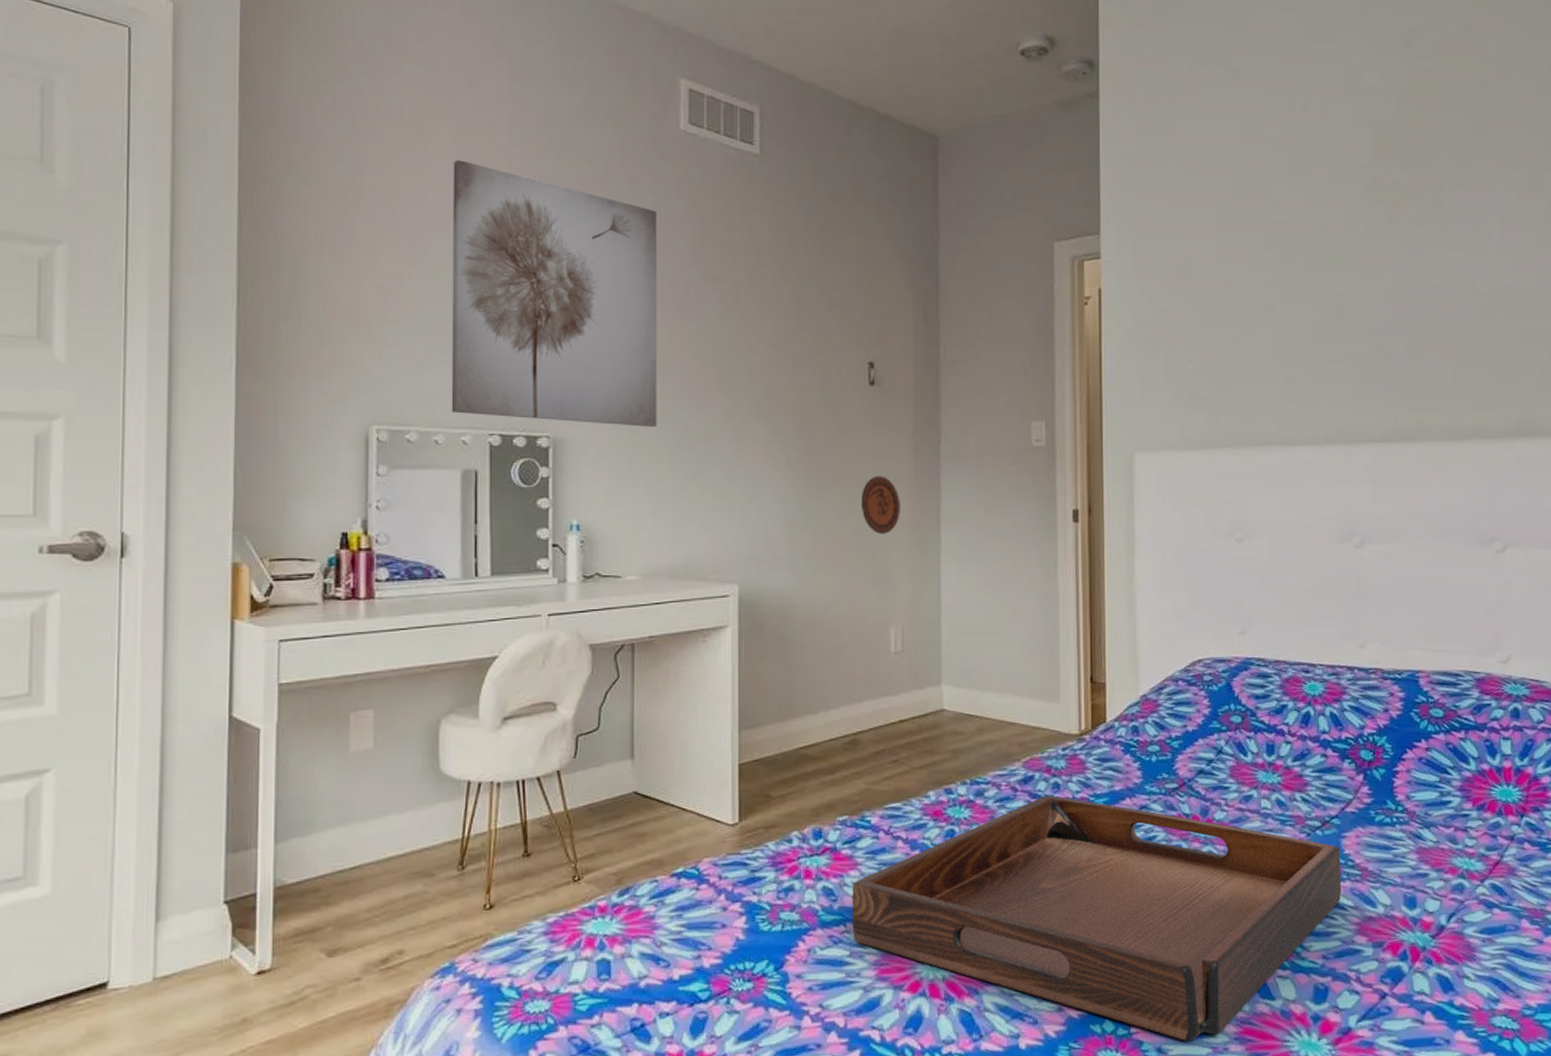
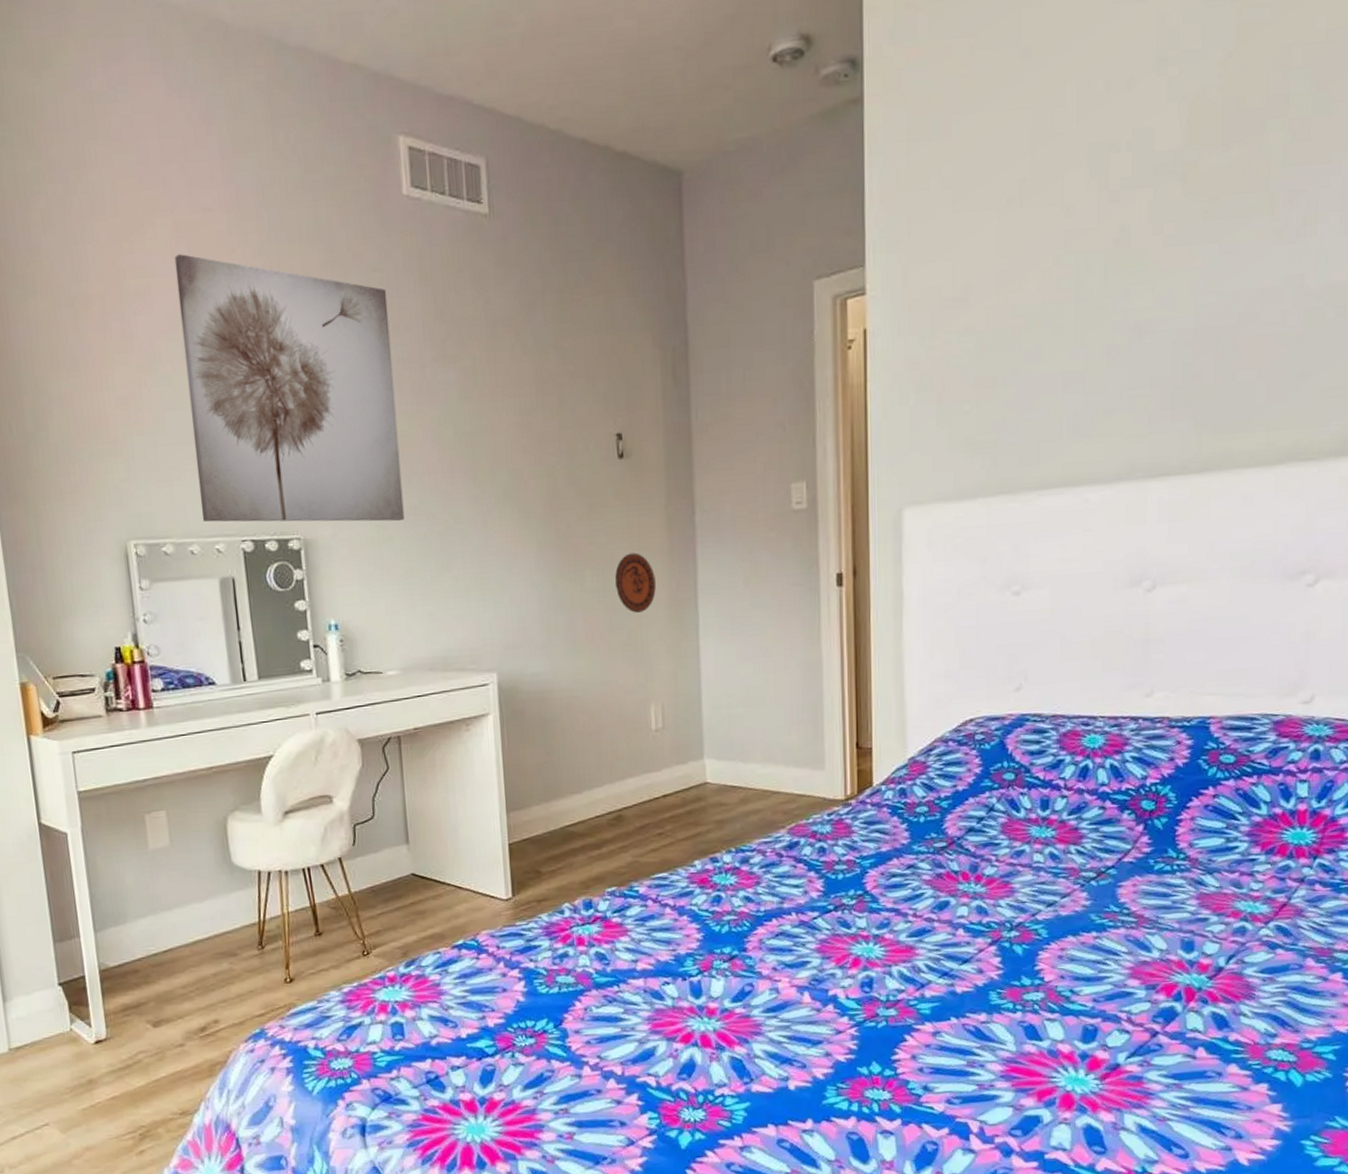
serving tray: present [852,794,1342,1041] -> none [623,858,1116,1080]

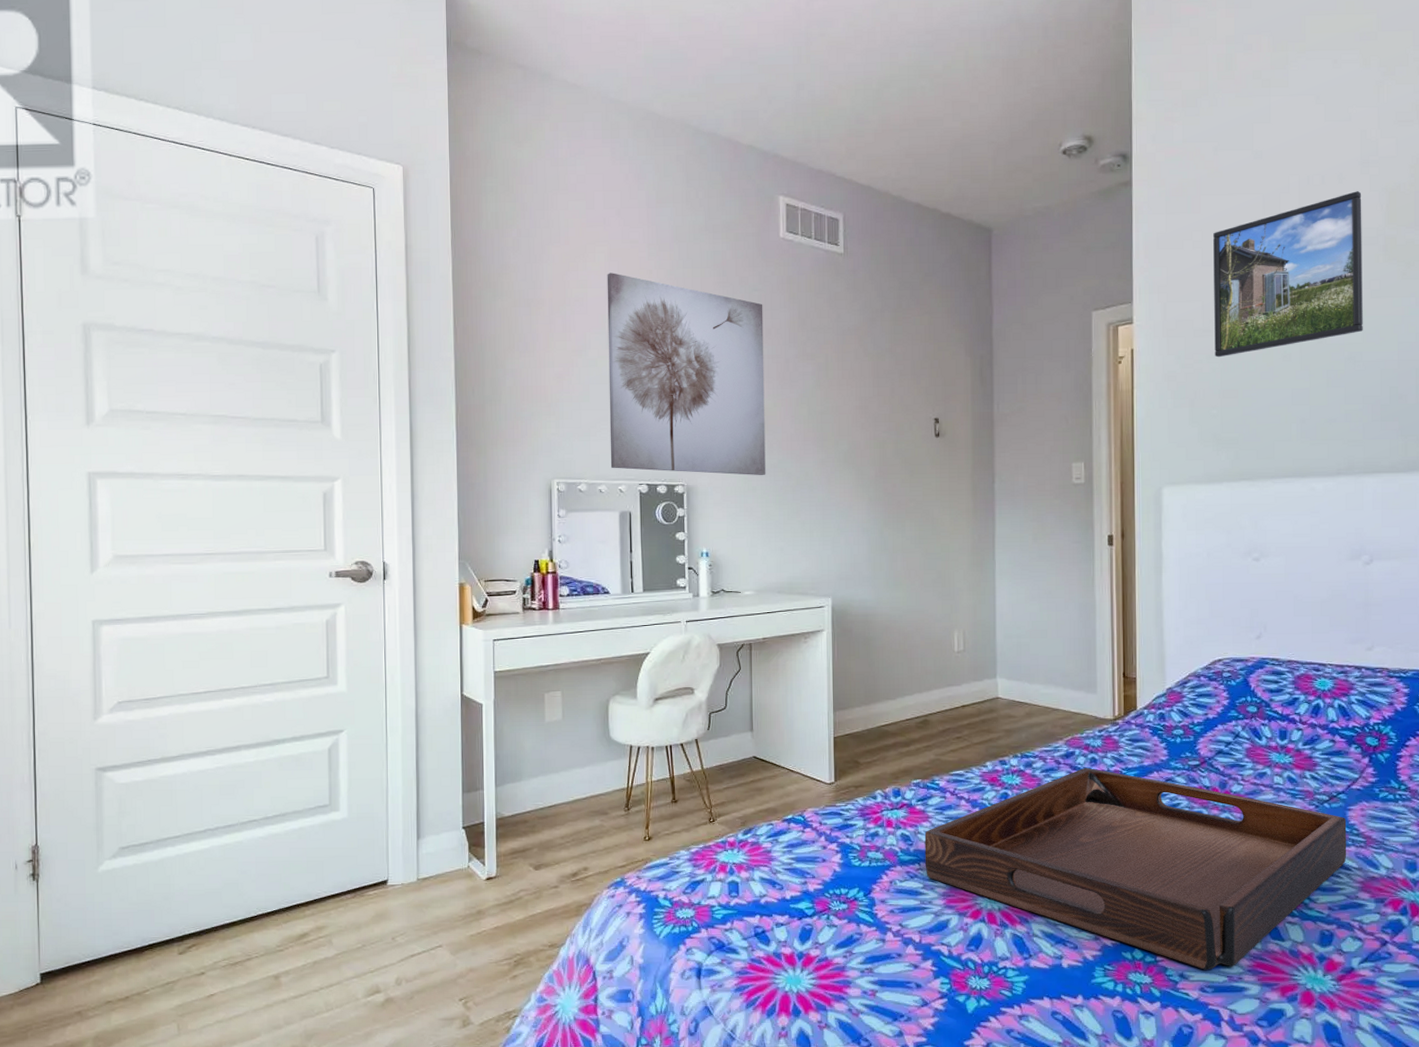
decorative plate: present [614,552,656,613] -> none [929,510,962,557]
serving tray: none [623,858,1116,1080] -> present [924,767,1347,970]
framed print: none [968,100,1157,336] -> present [1213,191,1363,358]

